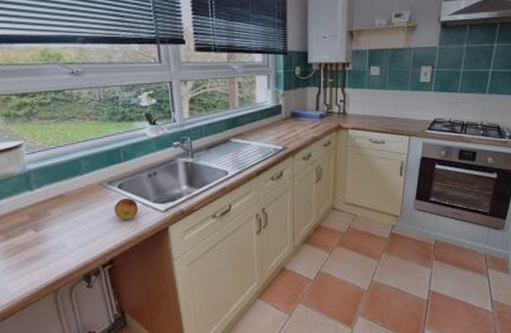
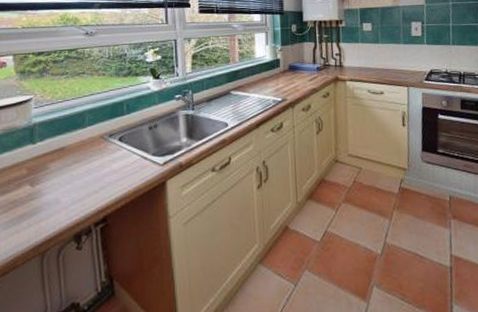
fruit: present [114,197,138,220] -> none [113,150,136,174]

